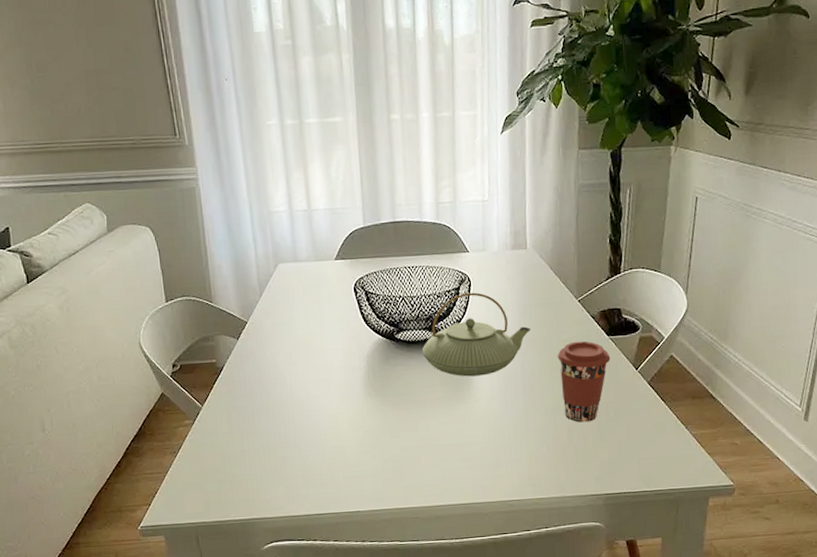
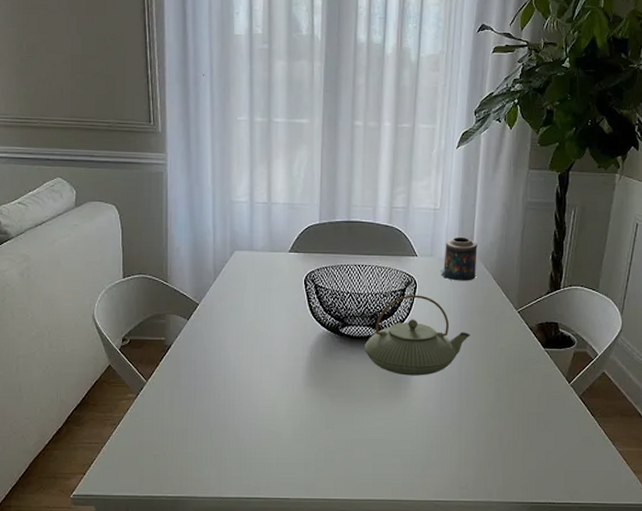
candle: none [494,227,532,275] -> present [440,236,478,281]
coffee cup: present [557,341,611,423] -> none [493,351,545,430]

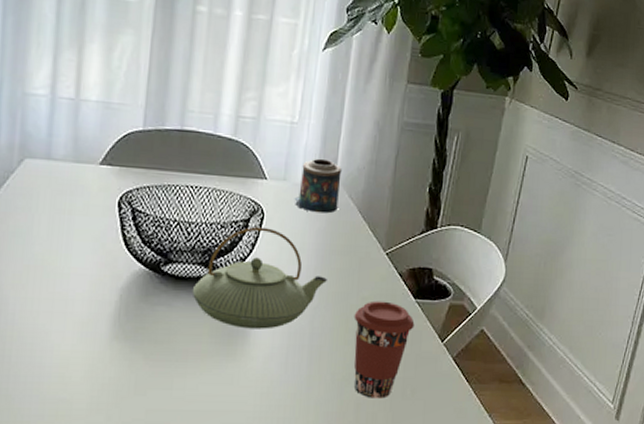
coffee cup: none [493,351,545,430] -> present [353,301,415,399]

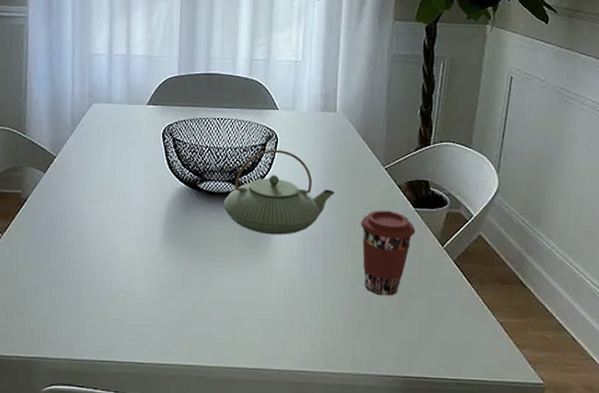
candle: present [294,158,342,214] -> none [302,90,341,136]

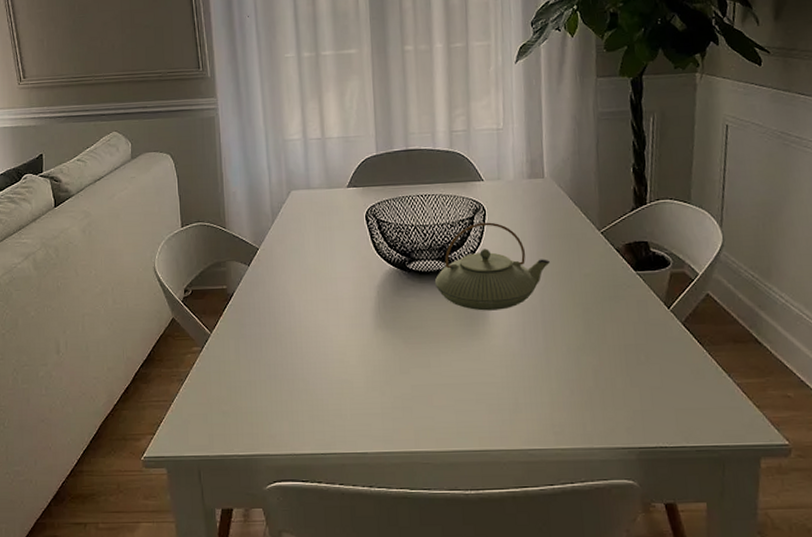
coffee cup: present [360,210,415,296] -> none [579,275,639,365]

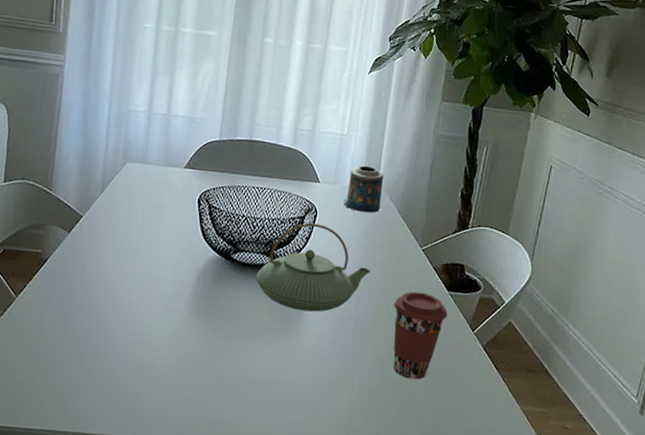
candle: none [509,156,550,204] -> present [343,165,384,213]
coffee cup: none [579,275,639,365] -> present [393,291,448,380]

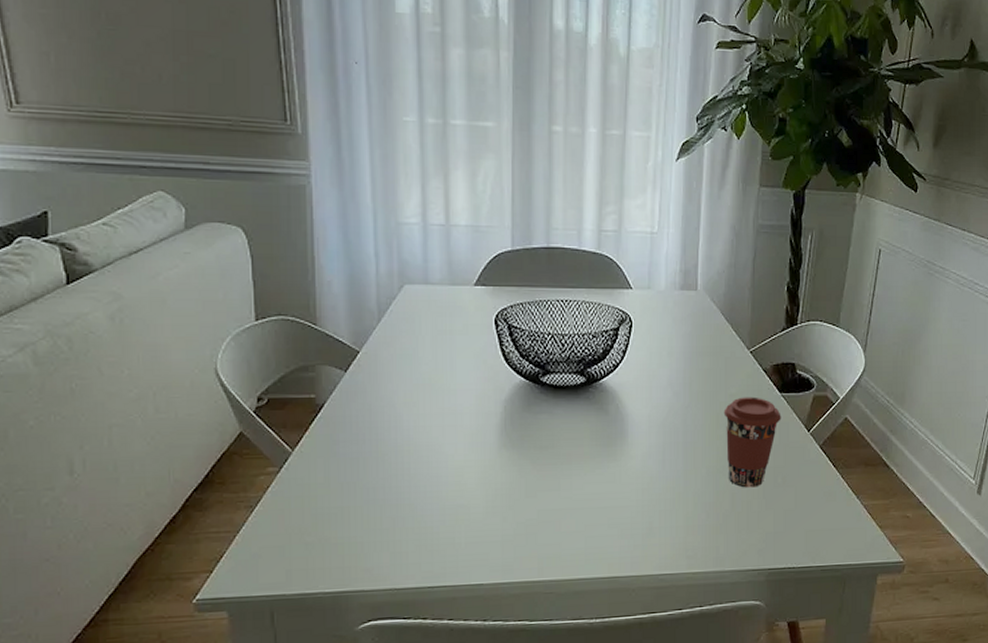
teapot: present [256,223,370,312] -> none [570,335,696,431]
candle: present [343,165,384,213] -> none [659,265,703,318]

